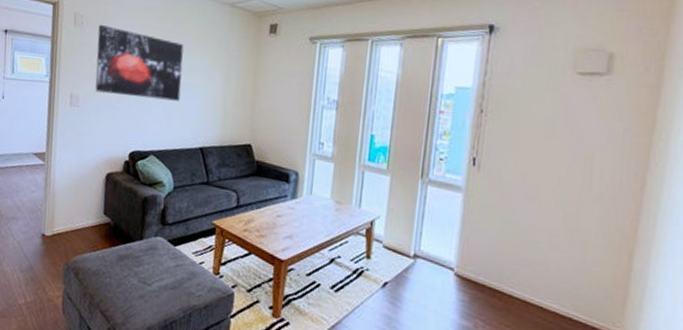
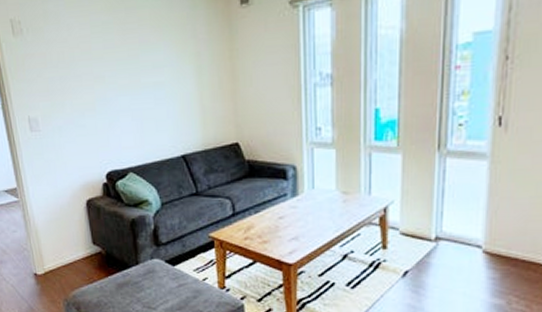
wall art: present [95,24,184,102] -> none [41,28,151,111]

